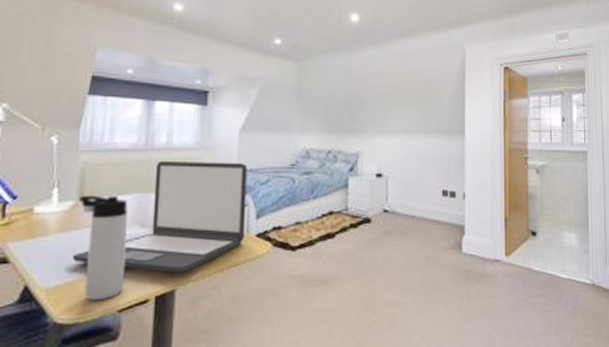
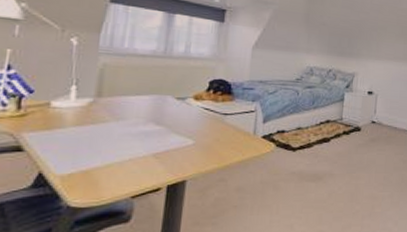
laptop: present [72,160,247,272] -> none [88,67,258,165]
thermos bottle: present [79,195,128,301] -> none [97,93,145,188]

